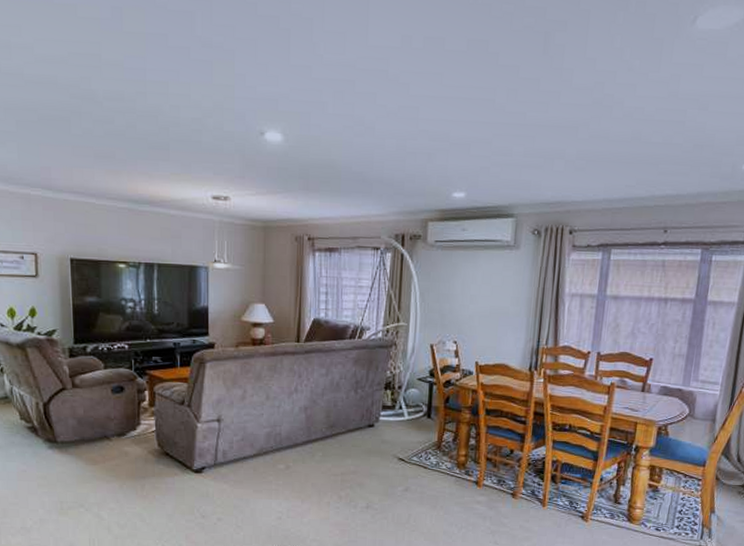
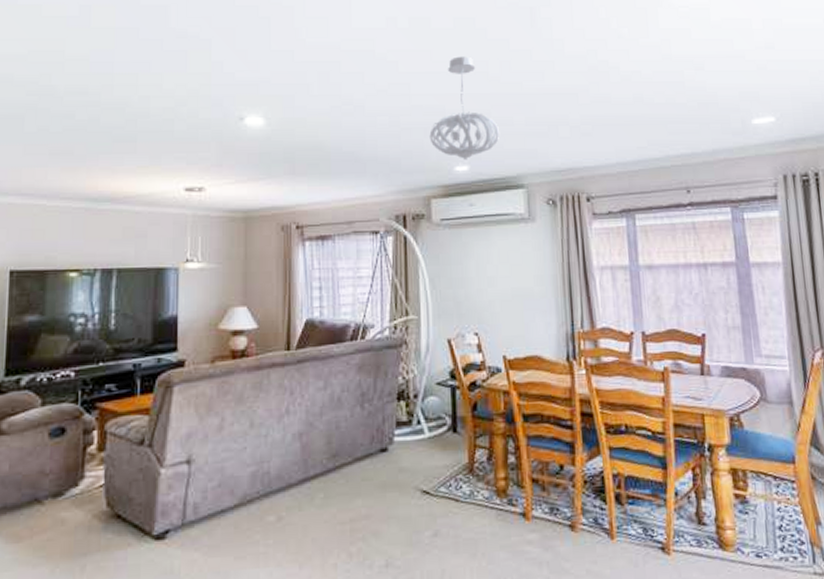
pendant light: none [432,81,499,188] -> present [429,56,500,161]

